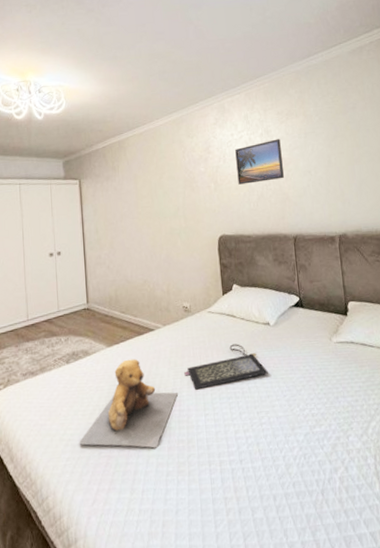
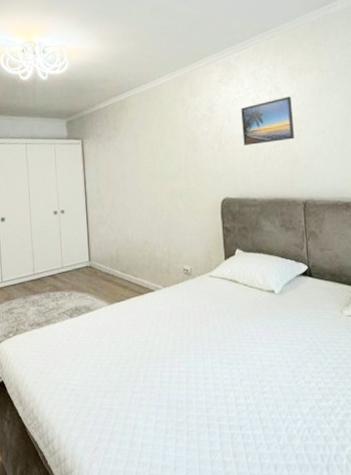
teddy bear: present [79,358,178,448] -> none [82,318,177,406]
clutch bag: present [184,344,269,390] -> none [184,310,273,353]

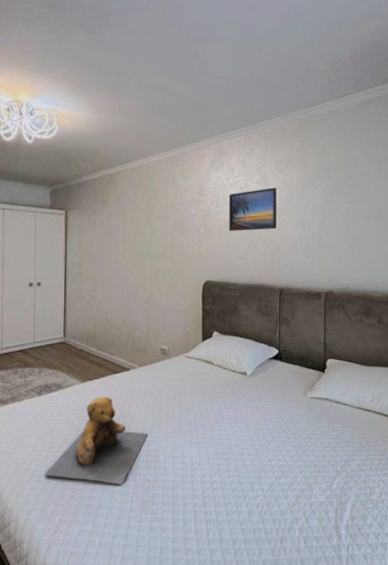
teddy bear: none [82,318,177,406] -> present [45,396,148,485]

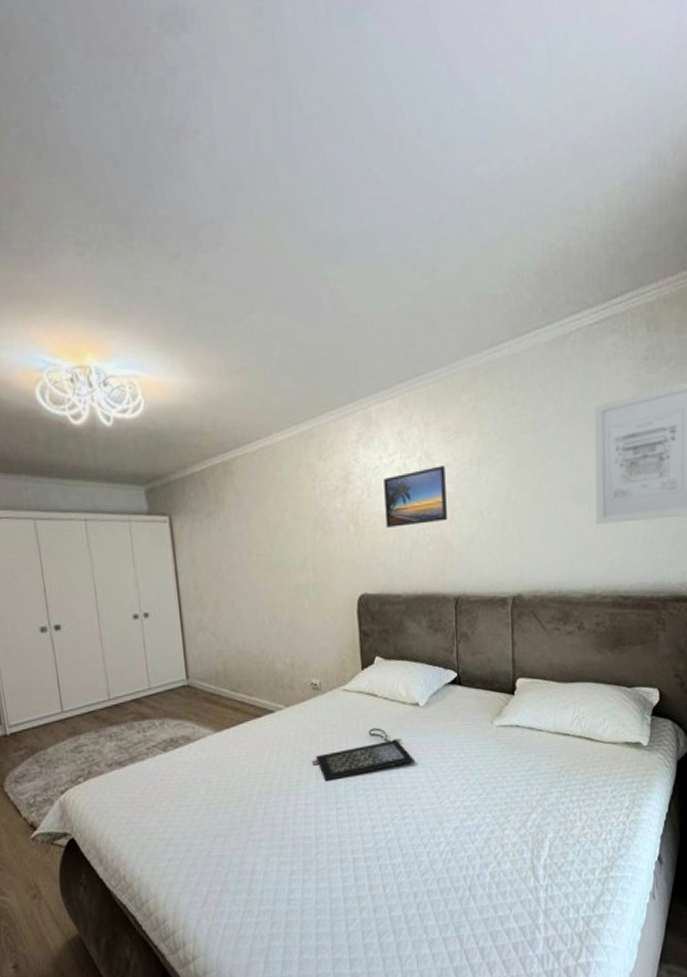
teddy bear: present [45,396,148,485] -> none [183,746,304,846]
clutch bag: none [156,390,241,432] -> present [312,728,416,781]

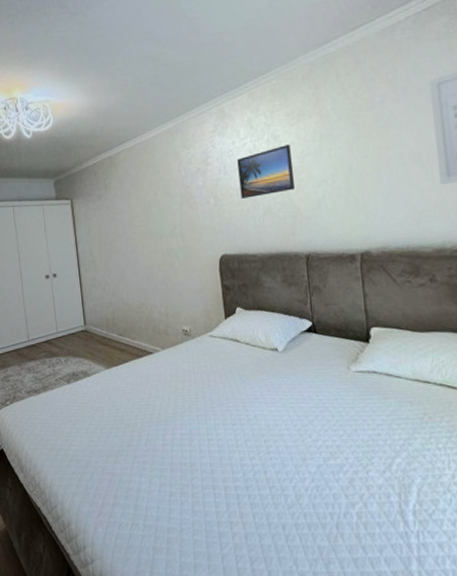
clutch bag: present [312,728,416,781] -> none [185,369,277,415]

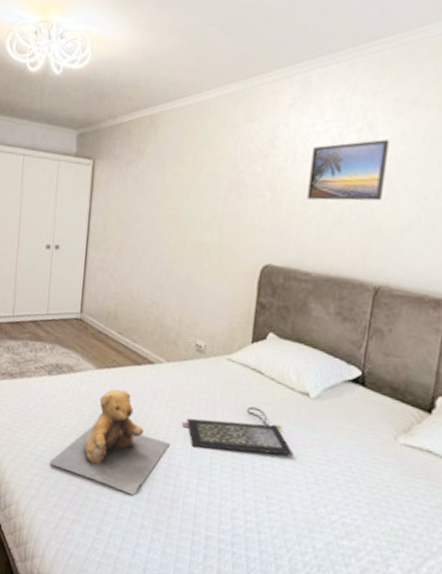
teddy bear: none [83,381,179,469] -> present [50,388,170,496]
clutch bag: none [185,369,277,415] -> present [182,406,294,456]

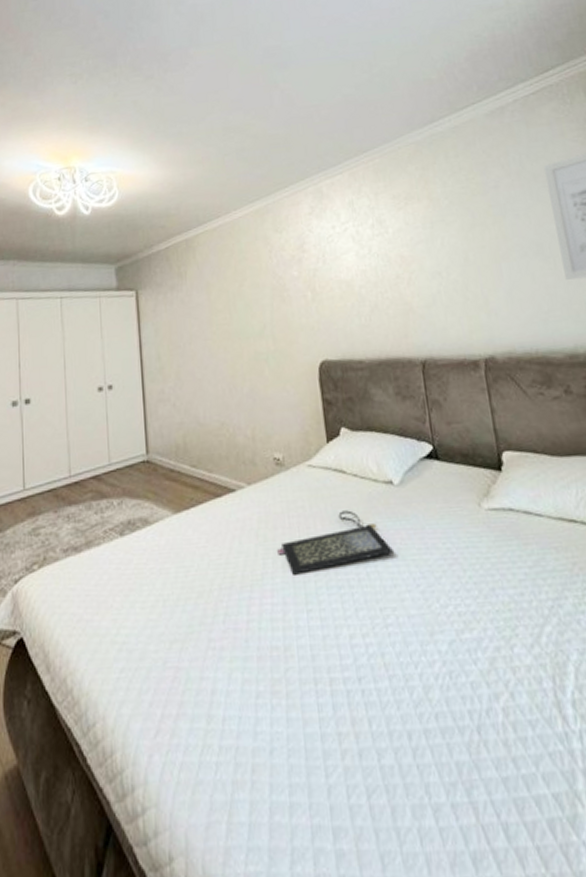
teddy bear: present [50,388,170,496] -> none [137,530,269,658]
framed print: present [307,139,390,201] -> none [338,231,405,293]

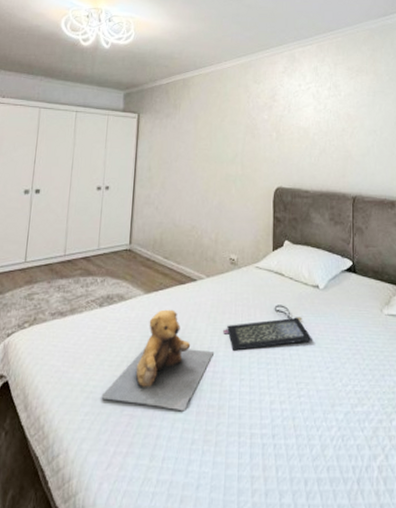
teddy bear: none [137,530,269,658] -> present [101,309,214,412]

